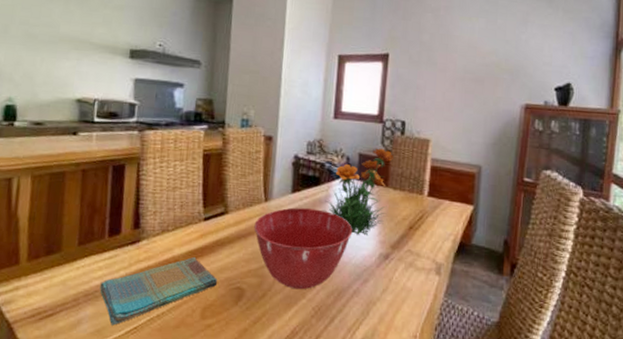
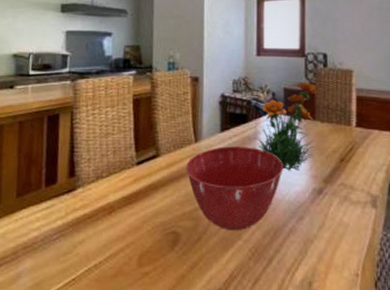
dish towel: present [100,256,218,326] -> none [38,202,153,278]

